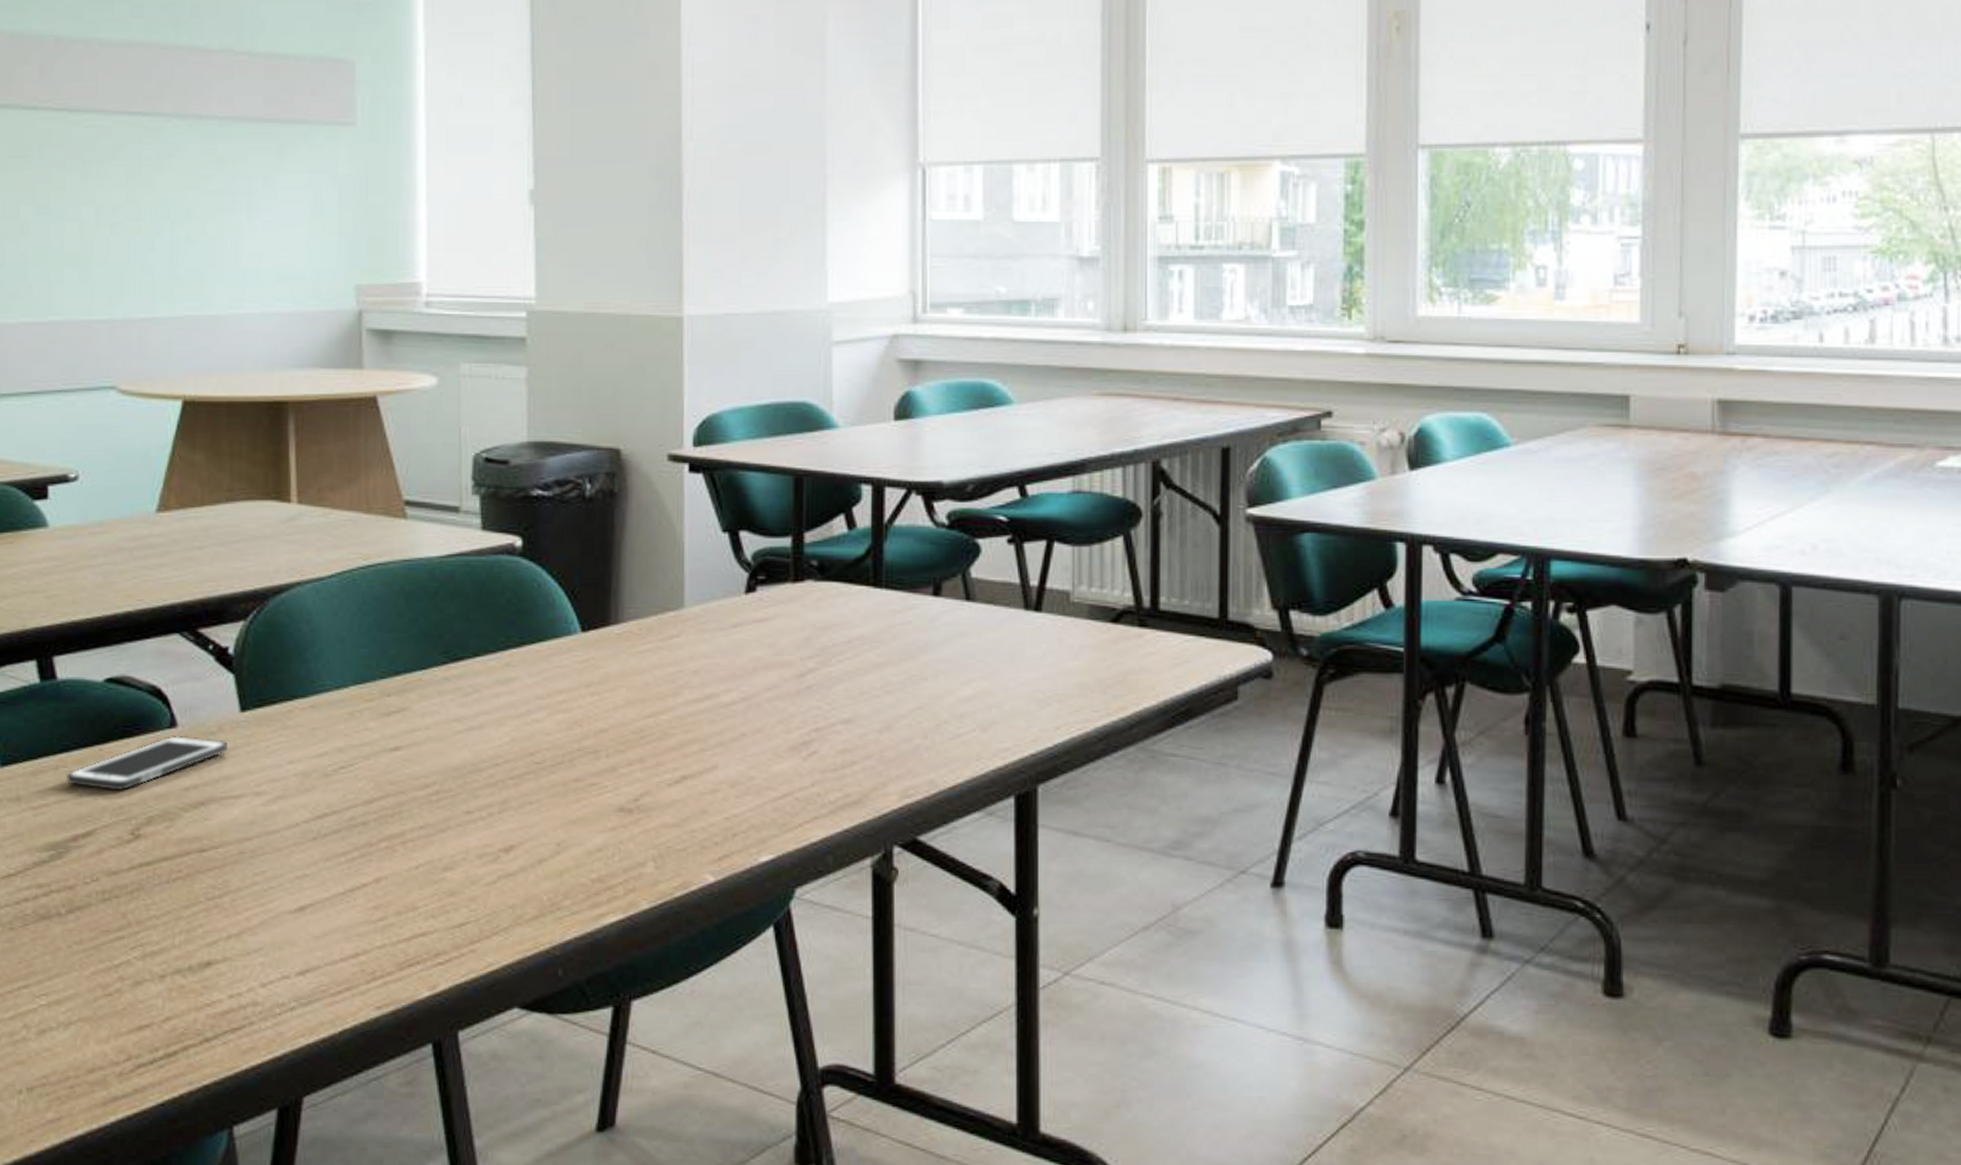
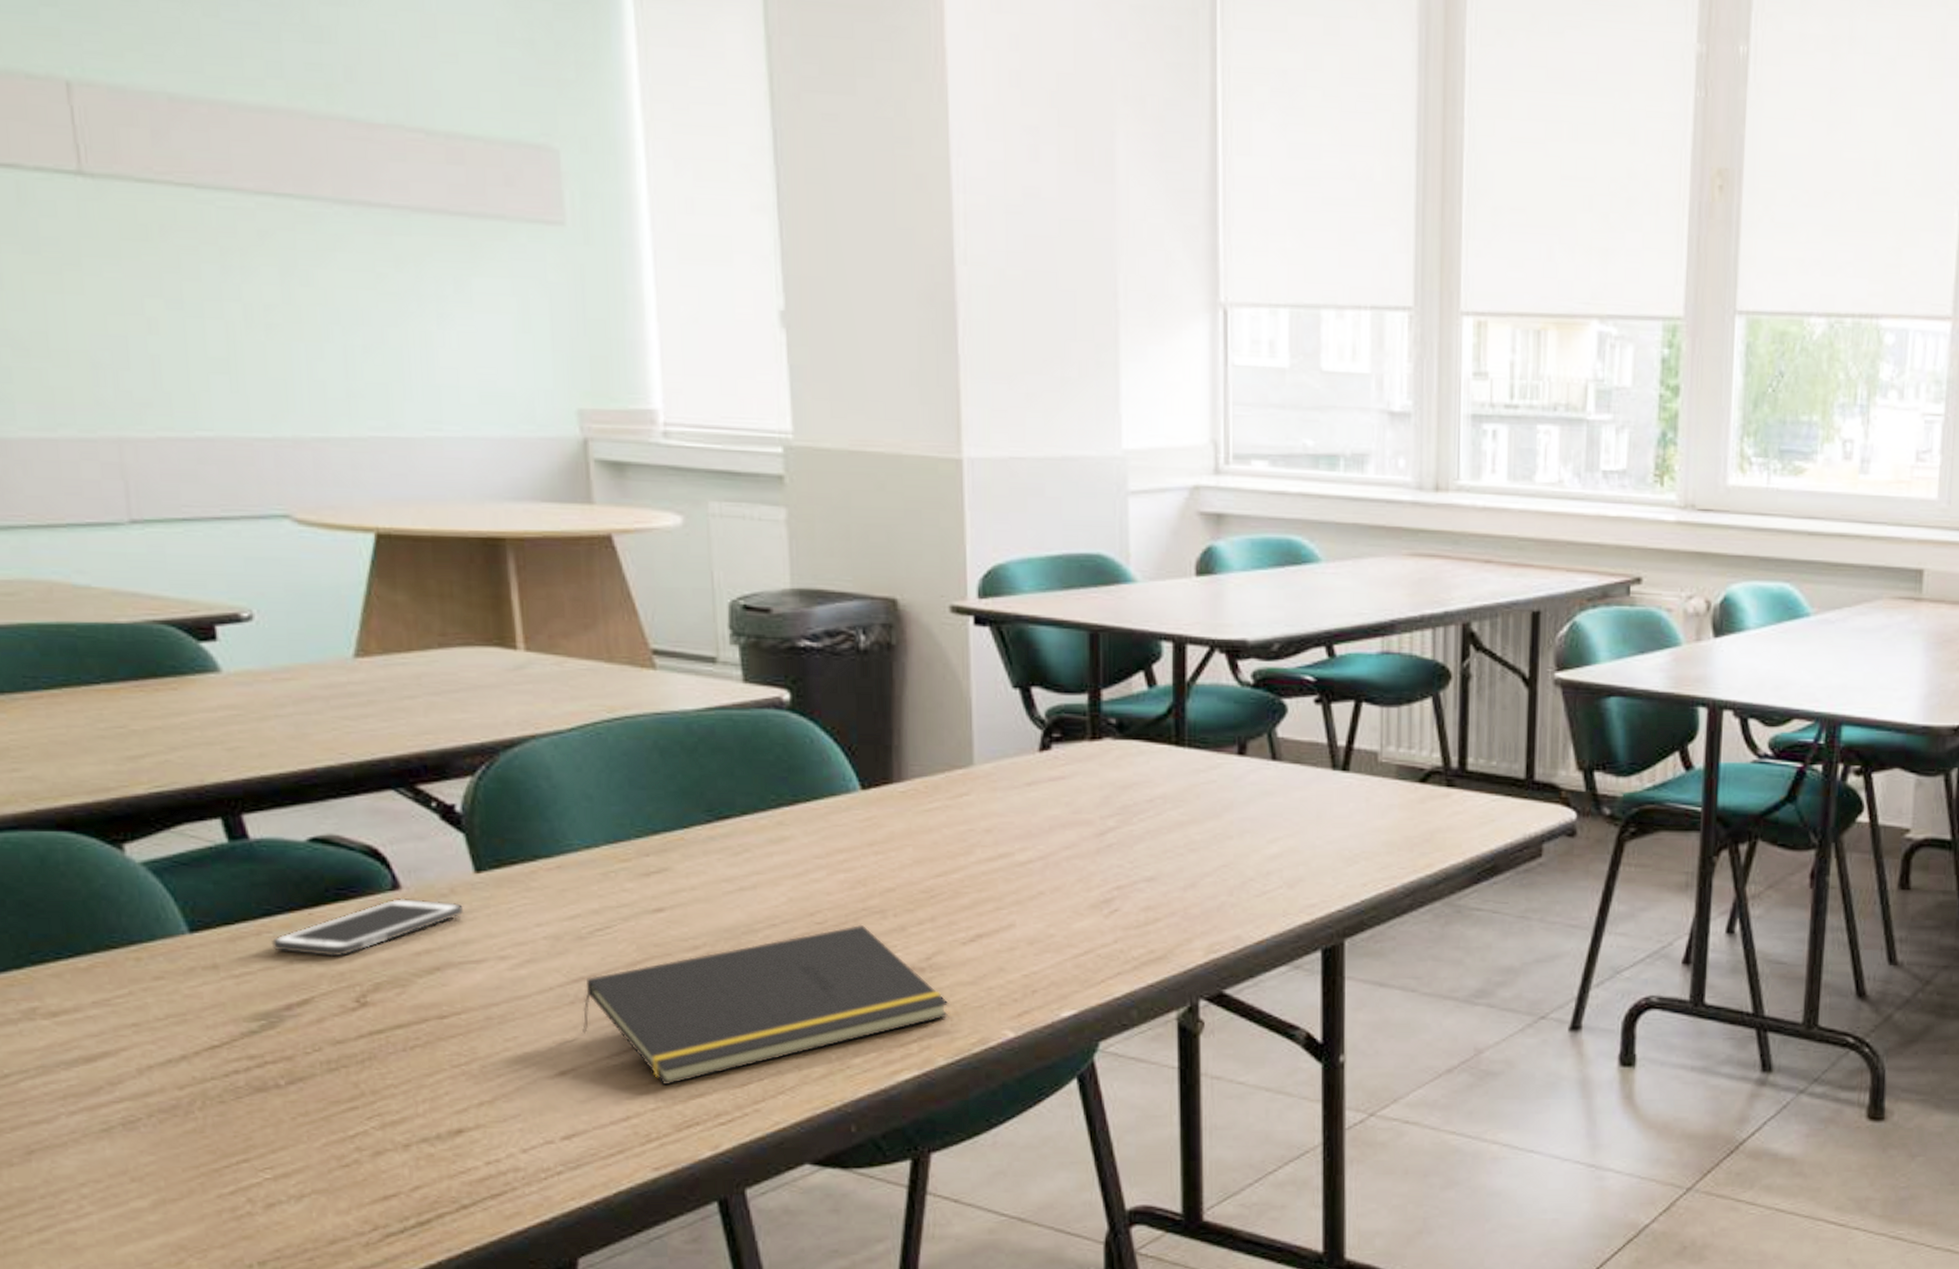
notepad: none [322,764,654,923] -> present [582,924,949,1086]

